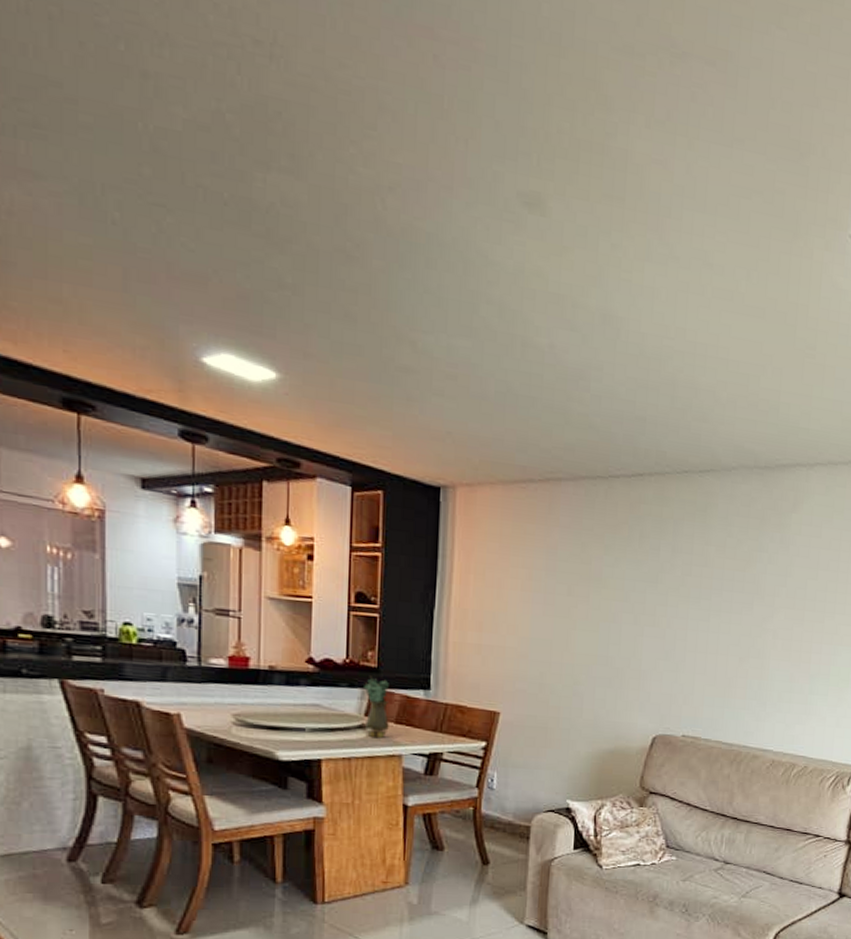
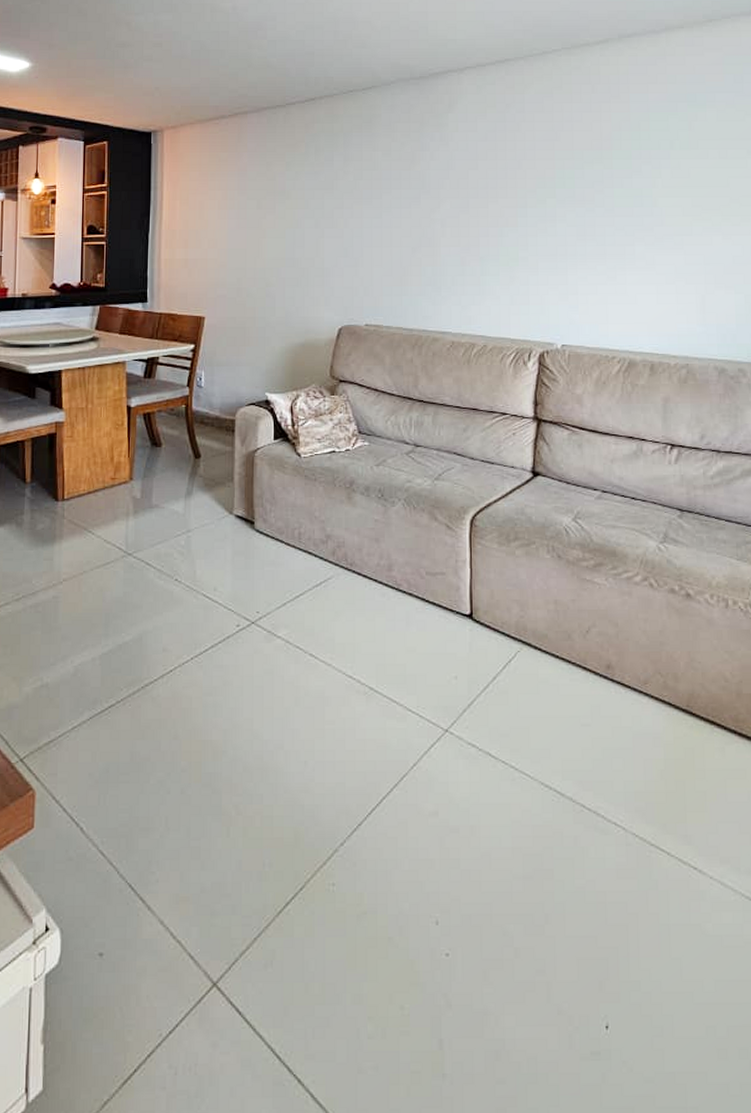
vase: present [362,675,389,739] -> none [93,294,115,349]

